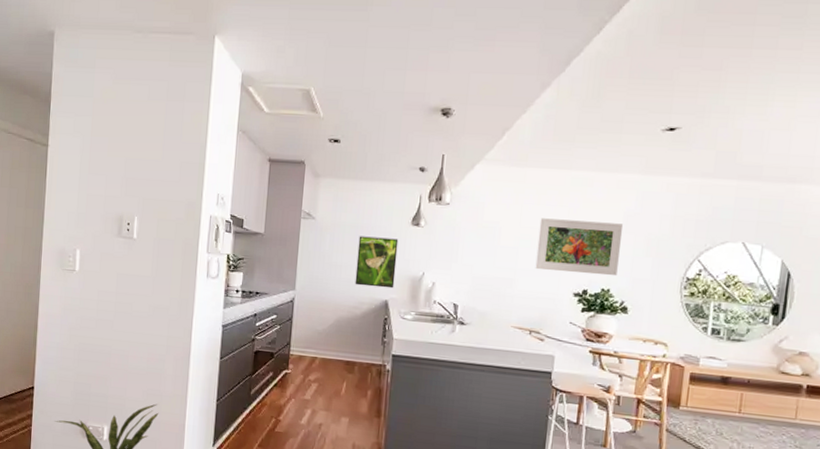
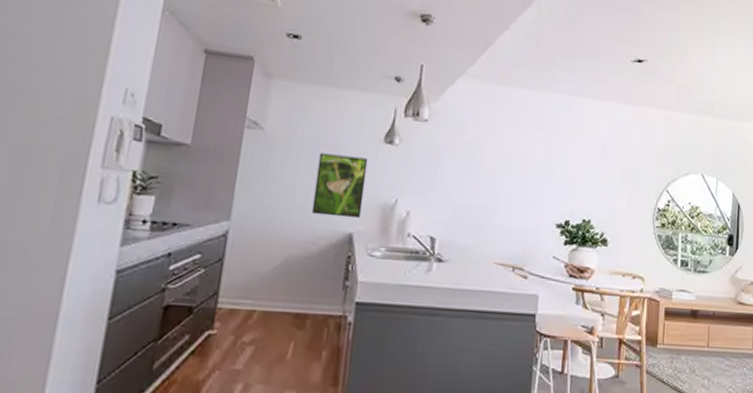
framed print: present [535,218,624,276] -> none [518,142,601,206]

